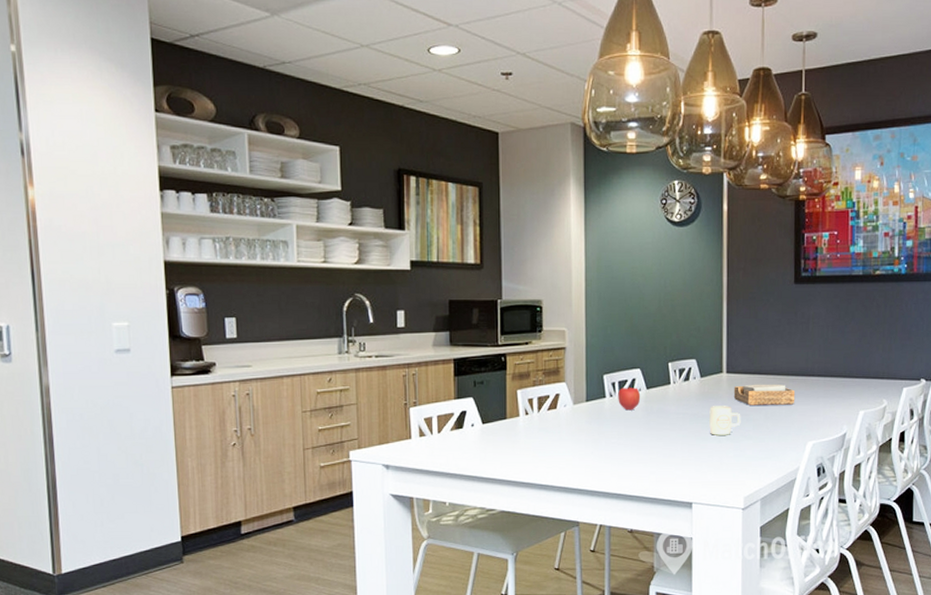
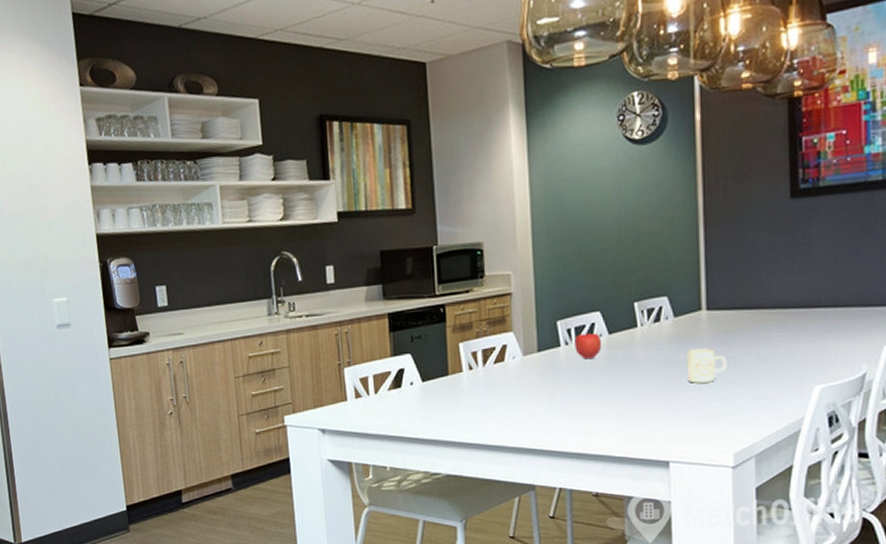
napkin holder: present [733,384,796,405] -> none [716,319,797,346]

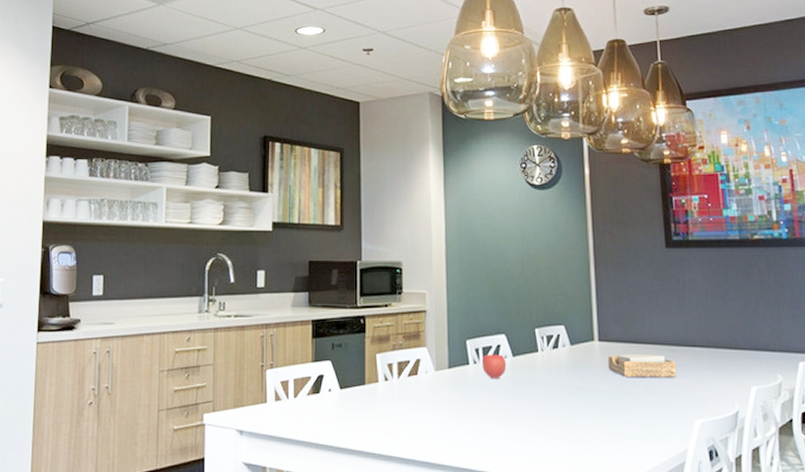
mug: present [687,348,727,383] -> none [582,376,618,410]
napkin holder: none [716,319,797,346] -> present [607,353,677,378]

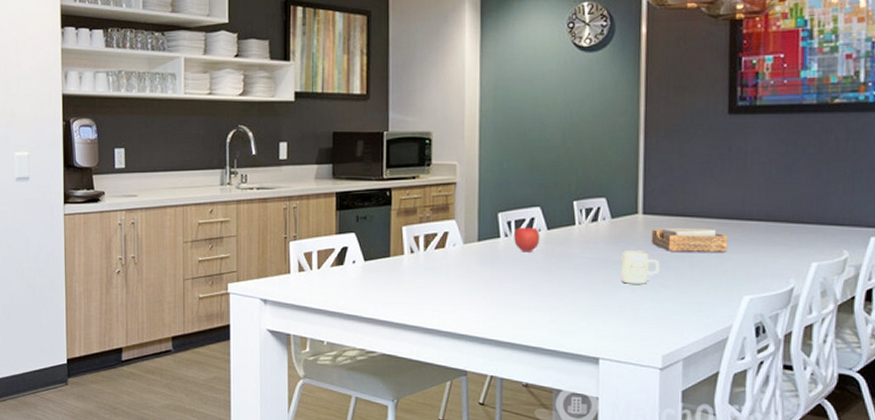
mug: none [582,376,618,410] -> present [621,250,660,284]

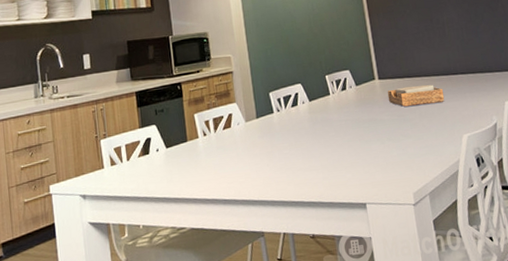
fruit: present [514,225,540,253] -> none [284,99,305,123]
mug: present [621,250,660,284] -> none [368,109,399,138]

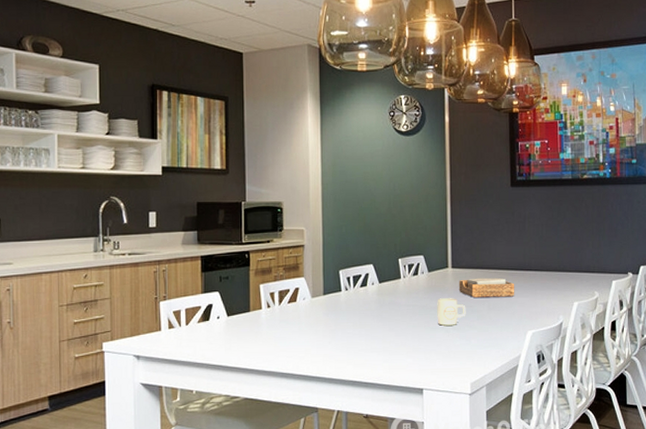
mug: none [368,109,399,138] -> present [437,298,466,326]

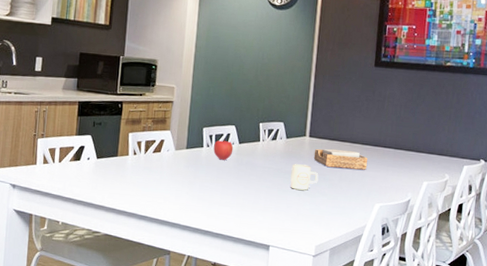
fruit: none [353,280,374,303] -> present [213,139,234,161]

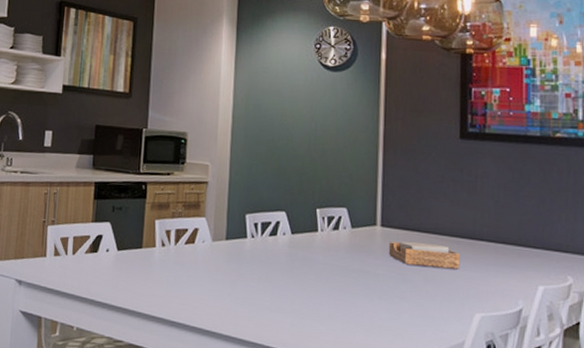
fruit: present [213,139,234,161] -> none [260,228,285,255]
mug: present [290,164,319,191] -> none [360,260,397,295]

